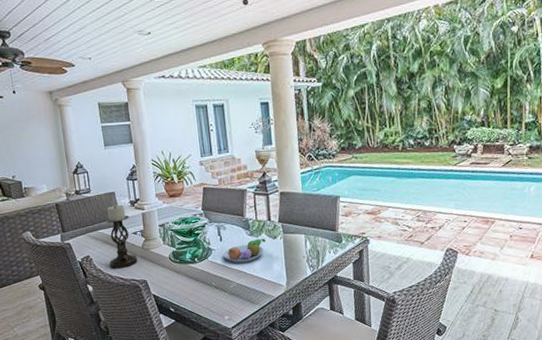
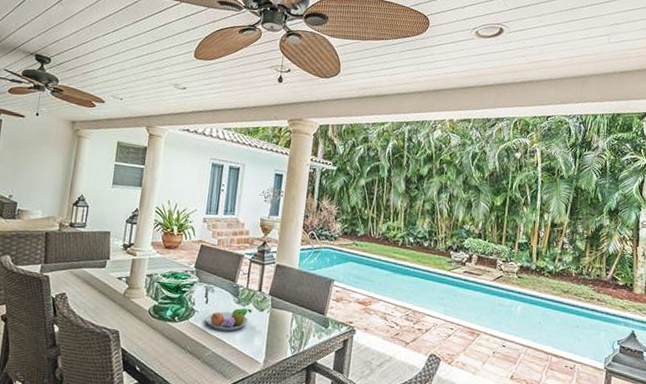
candle holder: present [105,204,138,269] -> none [83,245,119,314]

